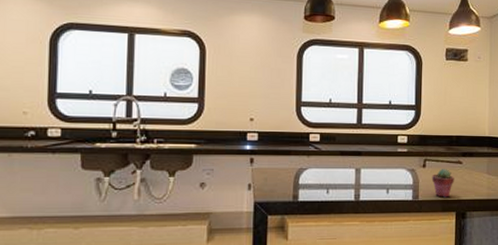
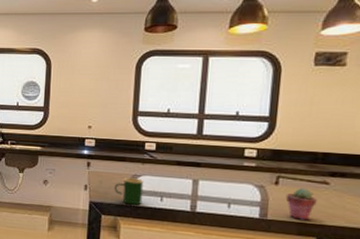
mug: none [280,172,310,200] -> present [114,177,144,205]

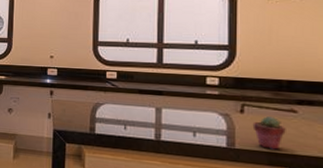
mug: present [114,177,144,205] -> none [77,106,107,134]

